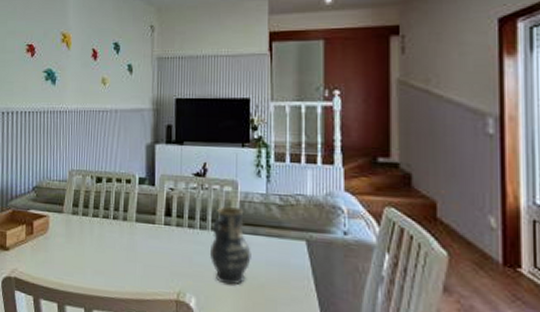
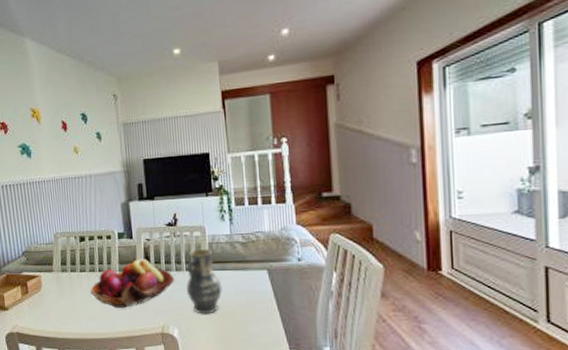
fruit basket: none [101,209,198,265] -> present [91,258,175,308]

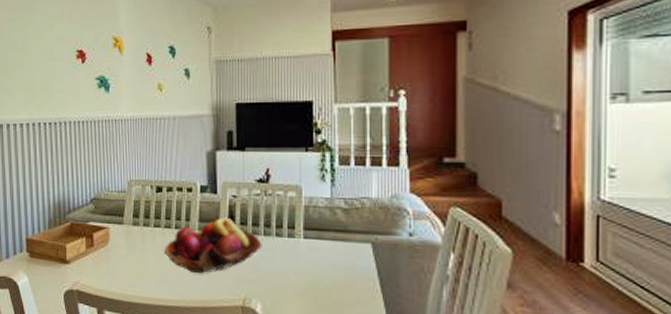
vase: present [186,248,222,314] -> none [274,211,317,290]

